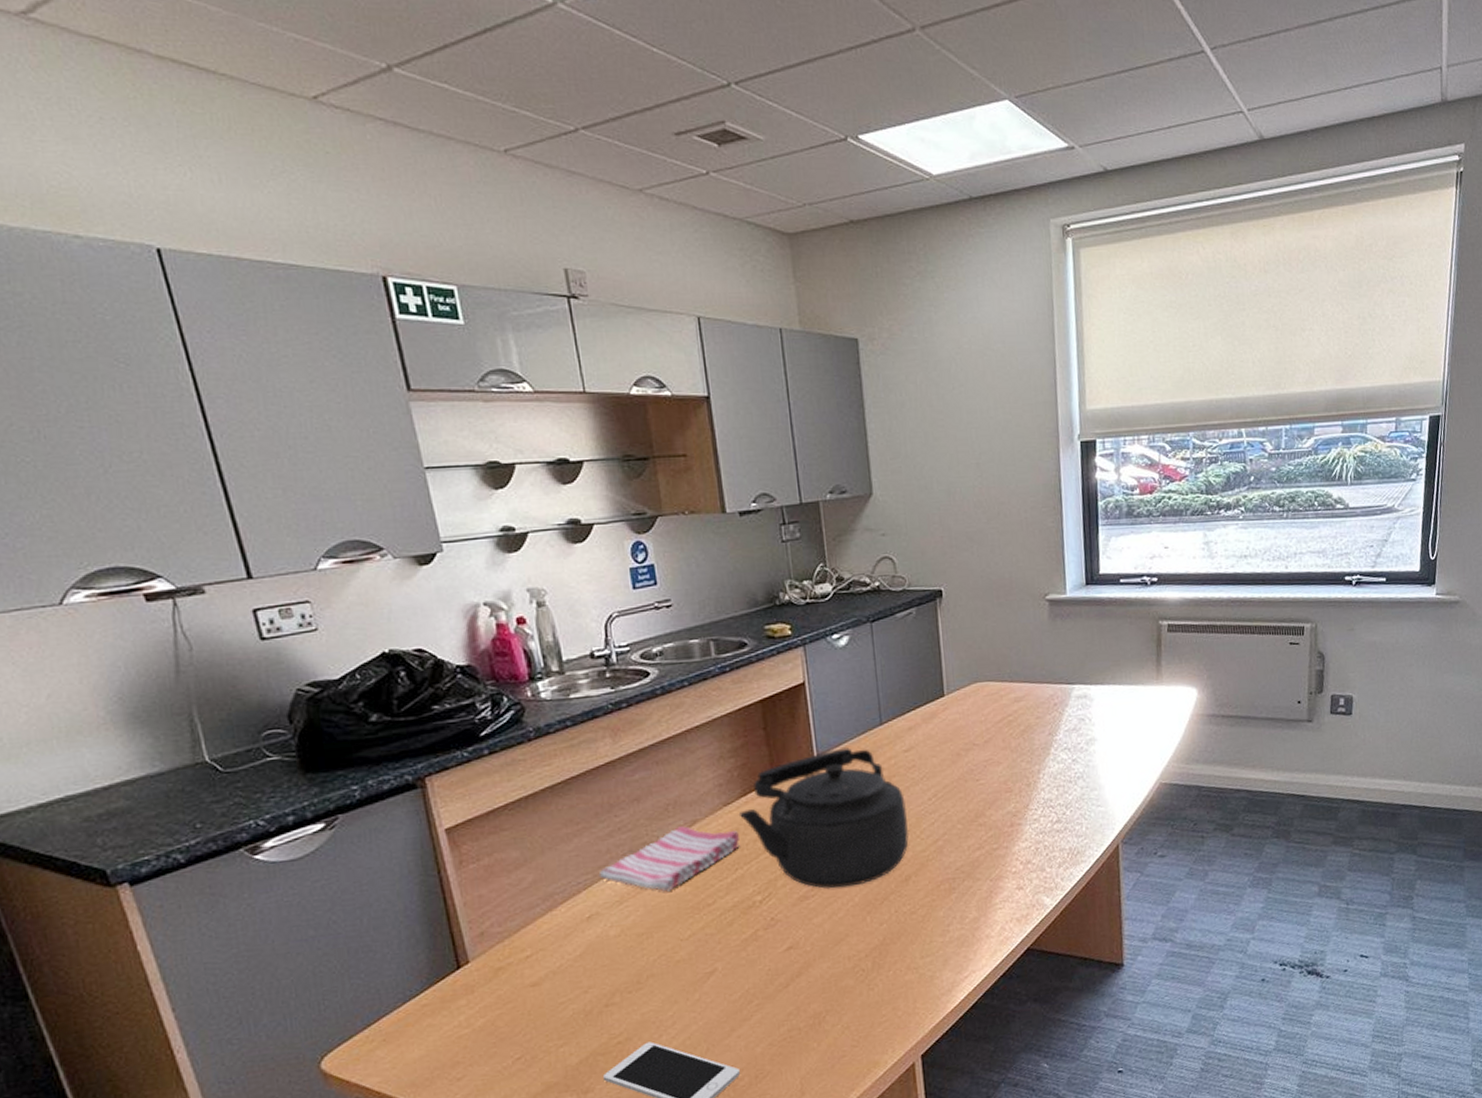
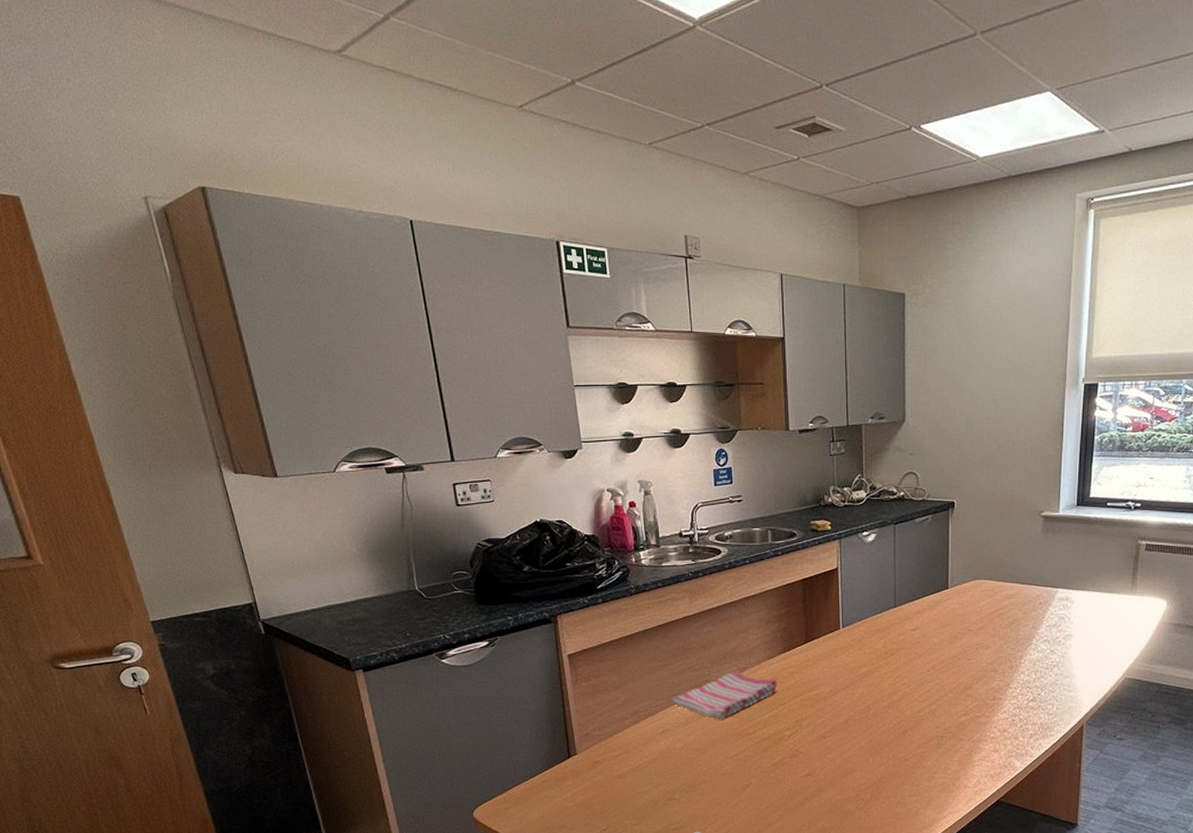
kettle: present [738,747,910,889] -> none [778,623,910,733]

